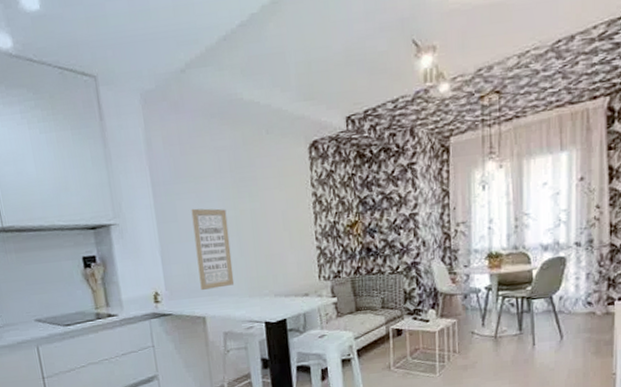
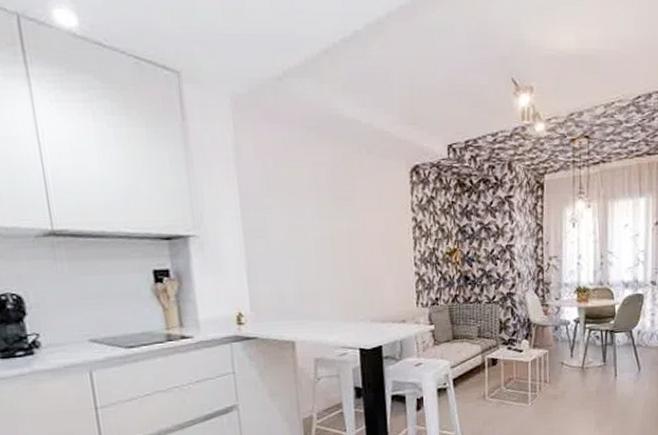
wall art: present [191,208,235,291] -> none [283,224,328,314]

